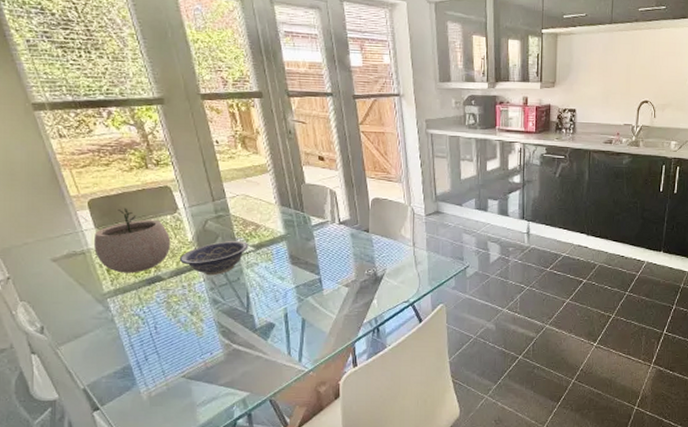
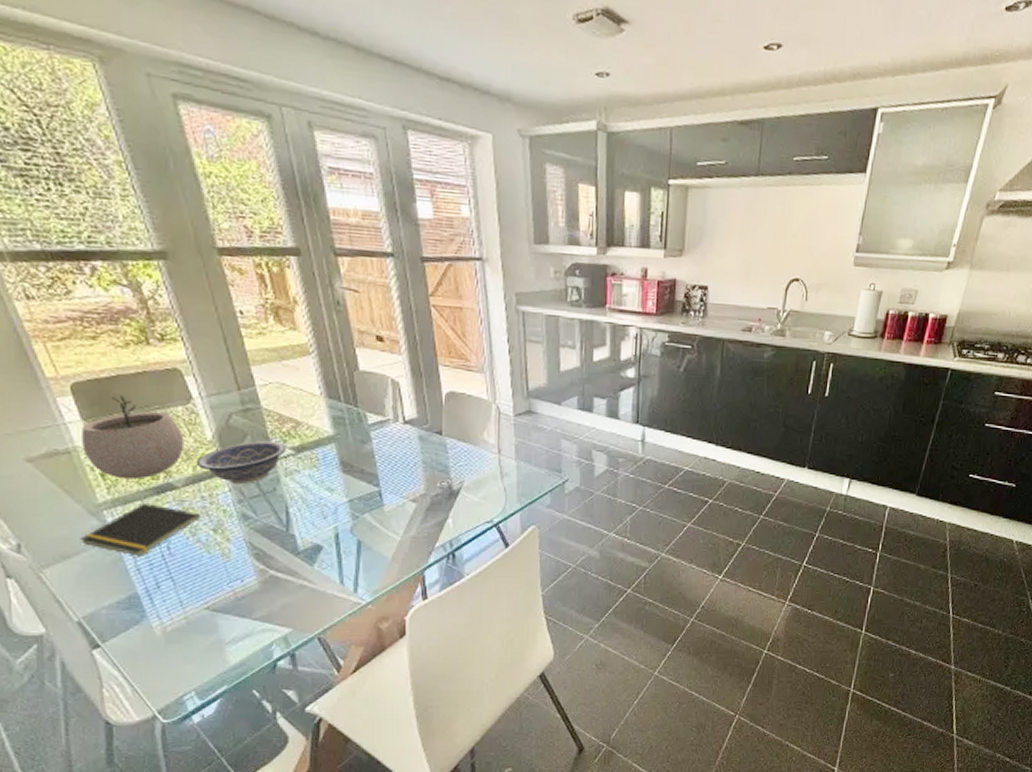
notepad: none [88,292,181,335] -> present [80,504,201,557]

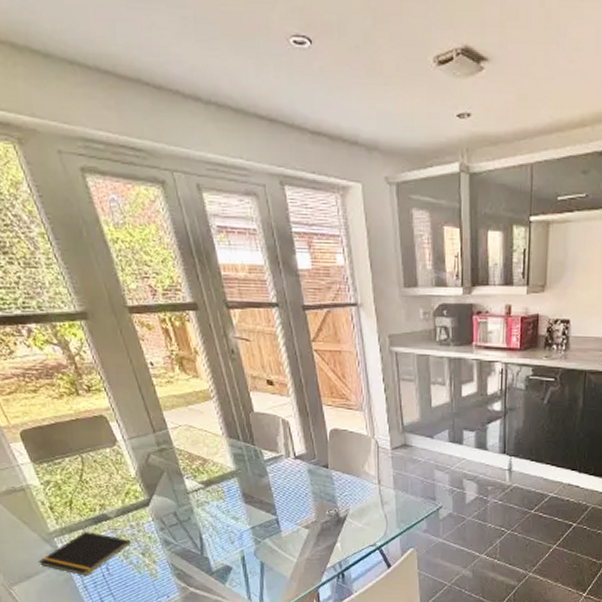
plant pot: present [82,394,185,480] -> none [32,439,114,512]
decorative bowl: present [197,440,287,485] -> none [125,476,197,515]

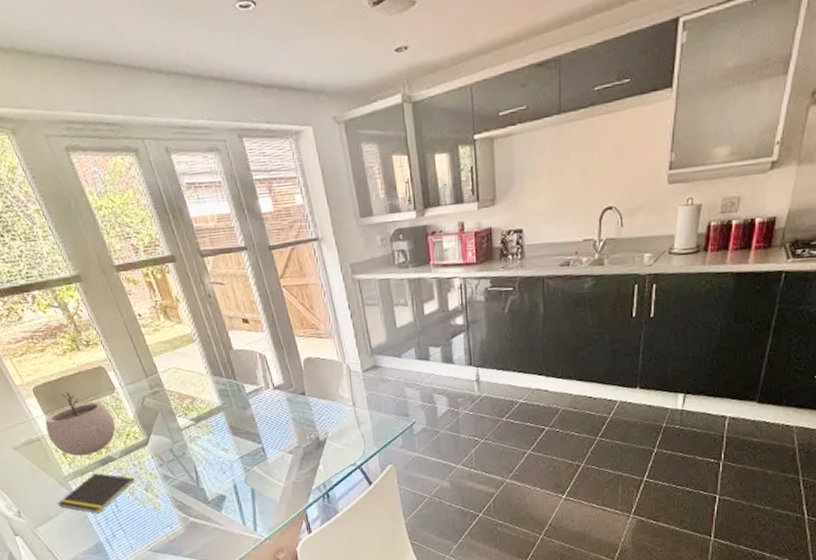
plant pot: none [32,439,114,512] -> present [45,391,116,456]

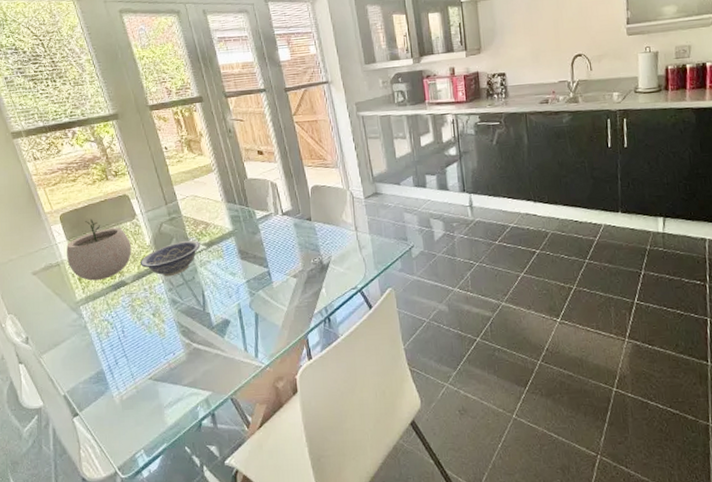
notepad: present [57,473,135,514] -> none [65,298,144,340]
decorative bowl: none [126,415,189,453] -> present [141,240,201,277]

